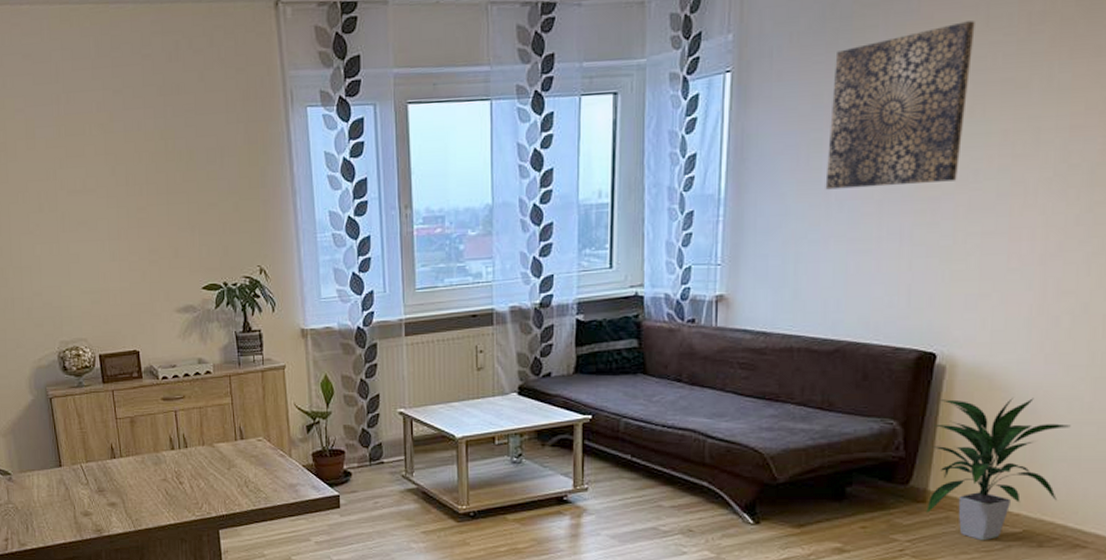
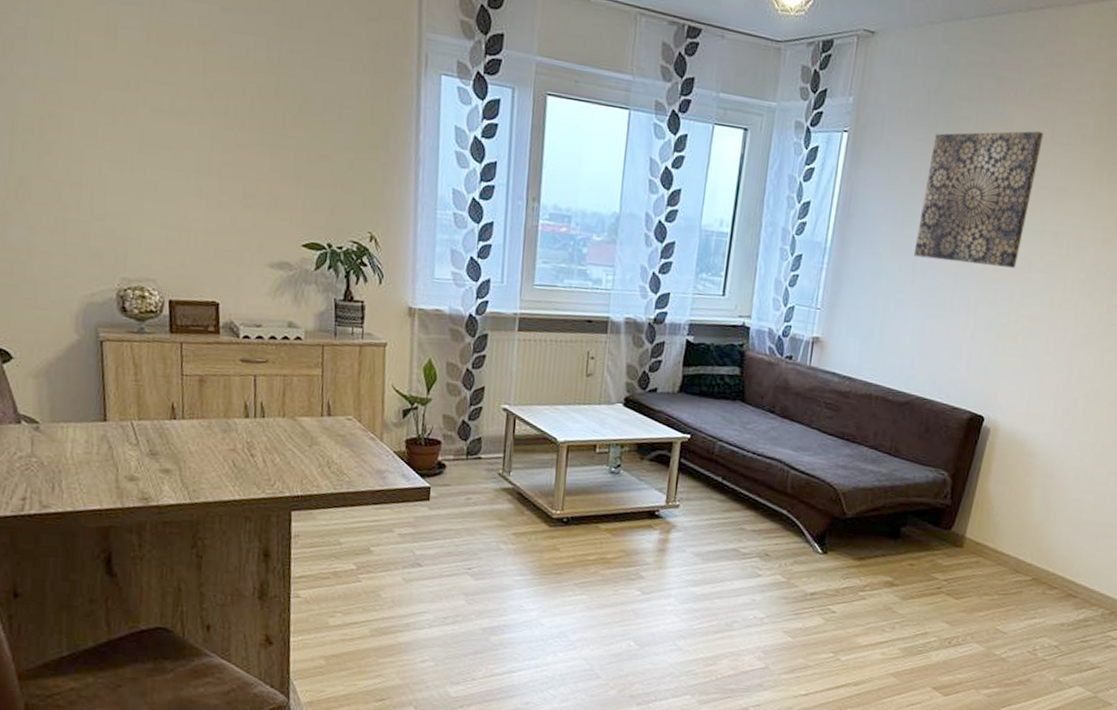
indoor plant: present [926,397,1071,541] -> none [962,457,1076,585]

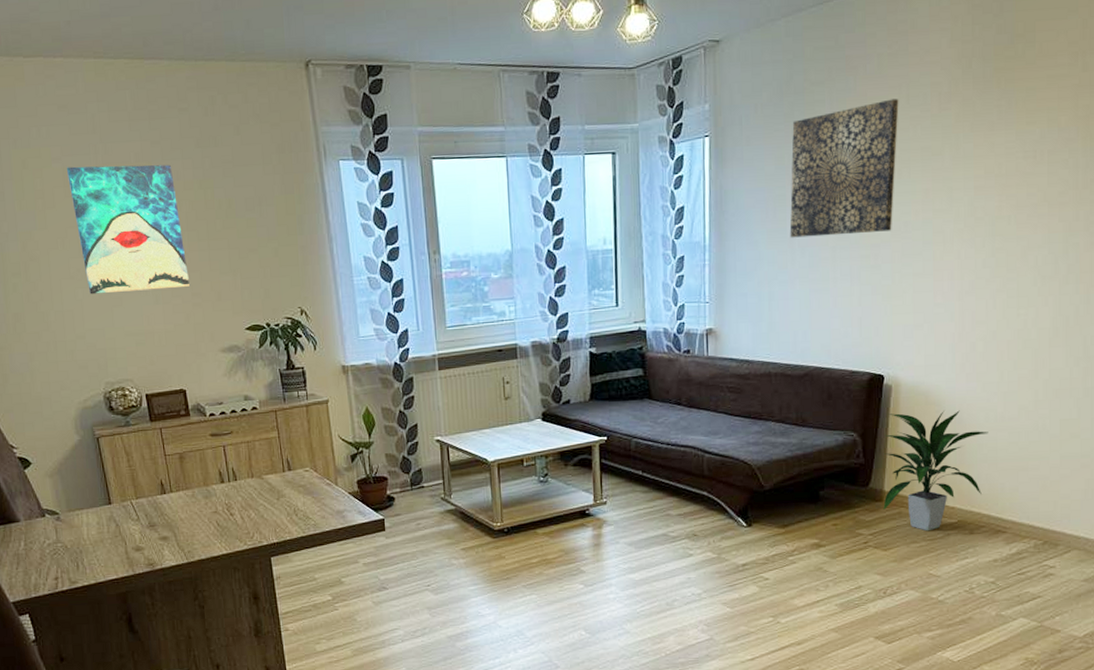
wall art: none [111,15,243,184] -> present [67,164,189,295]
indoor plant: none [962,457,1076,585] -> present [883,410,989,531]

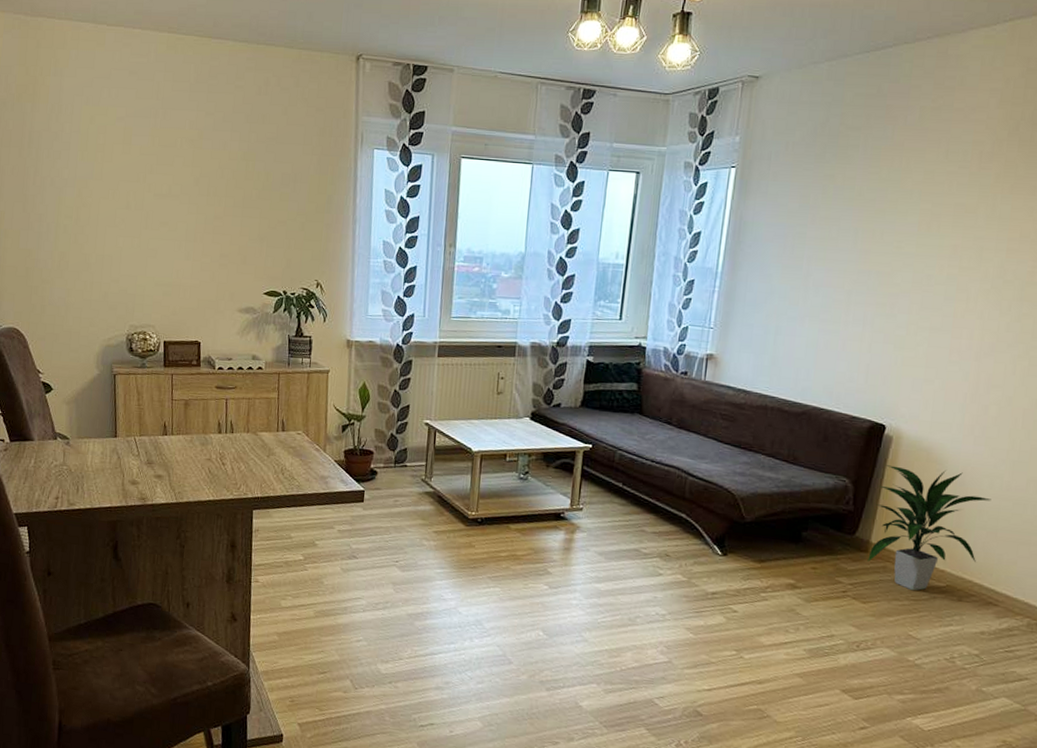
wall art: present [67,164,189,295] -> none [127,126,221,248]
wall art: present [789,99,899,238] -> none [805,152,937,282]

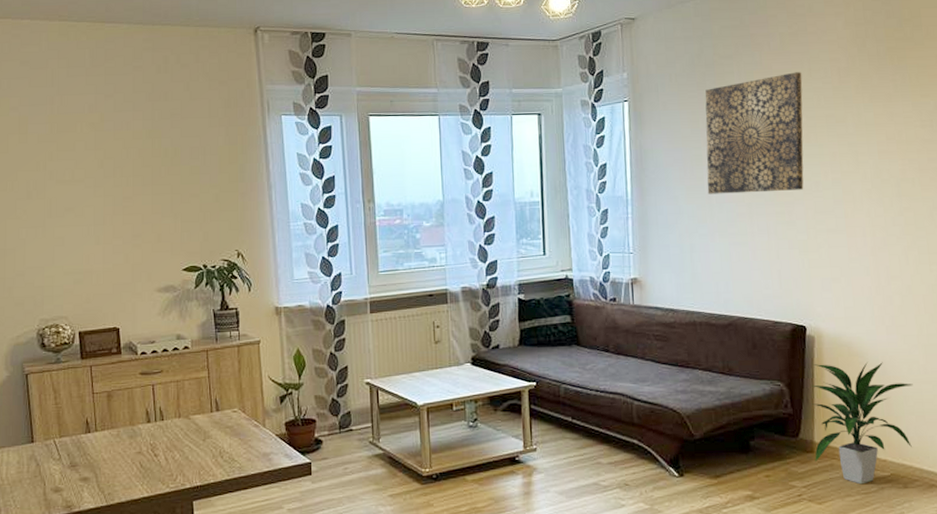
wall art: none [805,152,937,282] -> present [705,72,804,194]

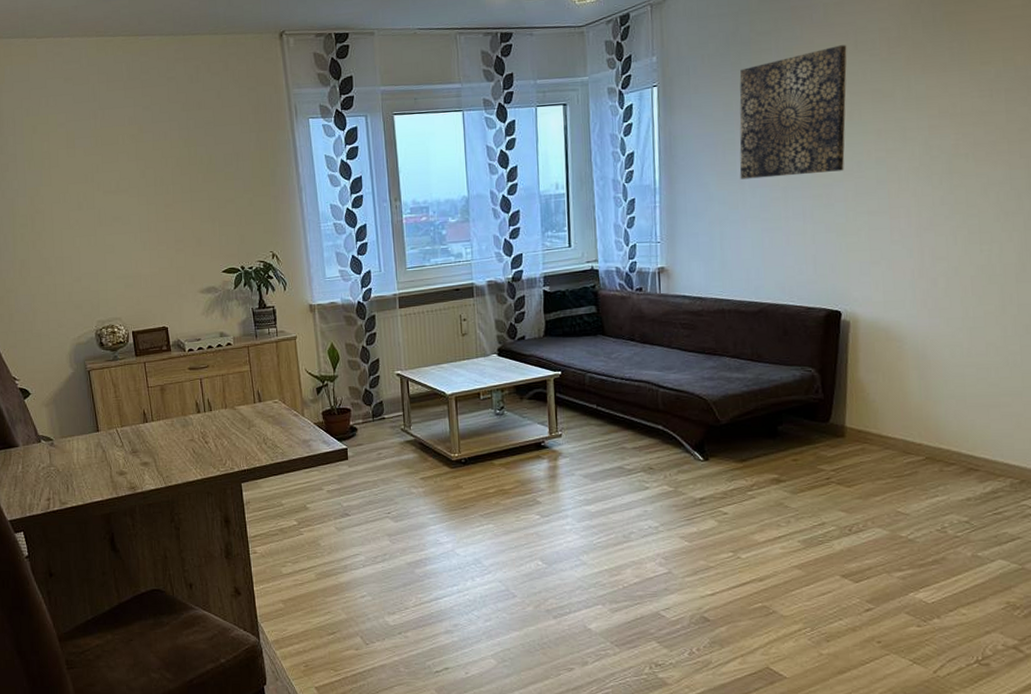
indoor plant: present [811,361,913,485] -> none [844,345,955,468]

